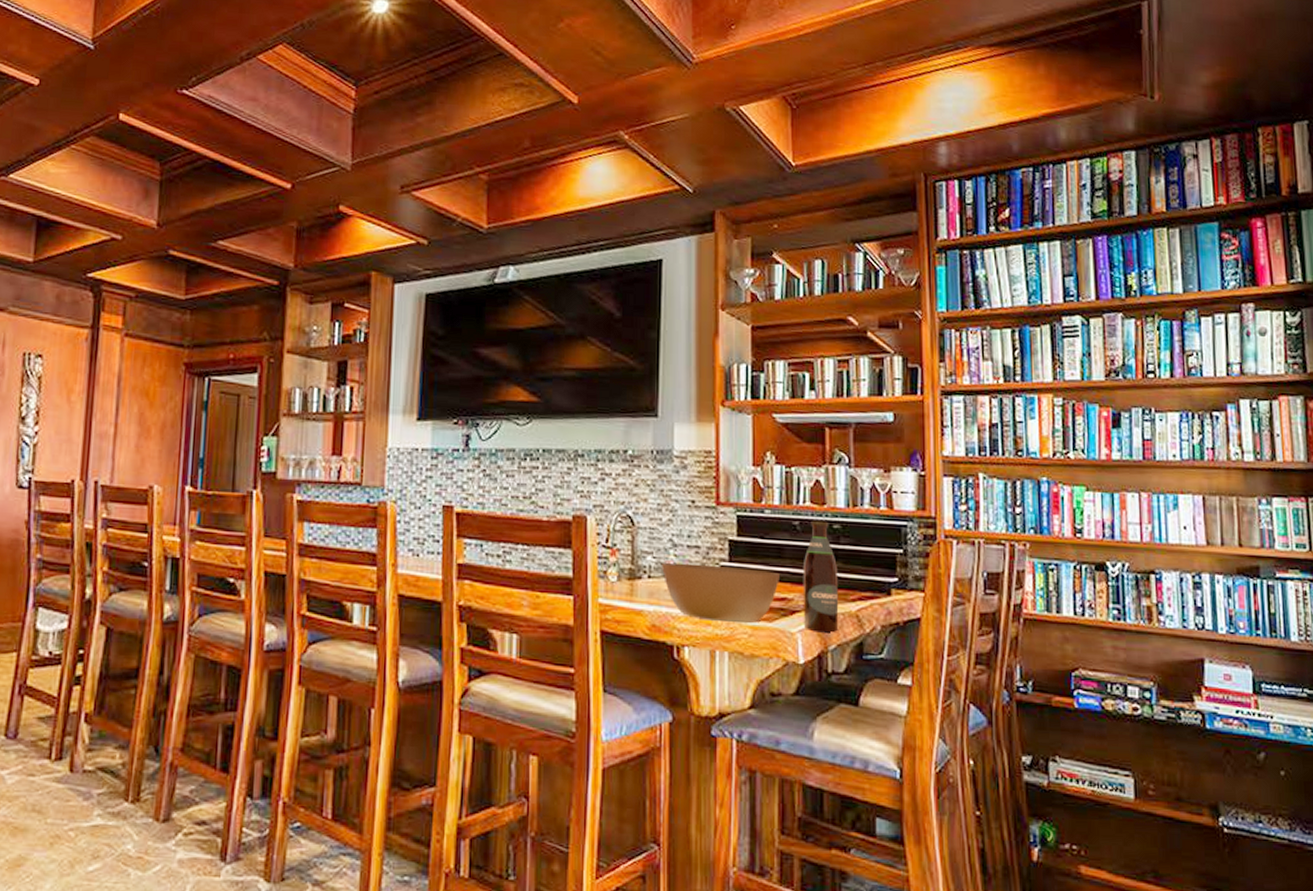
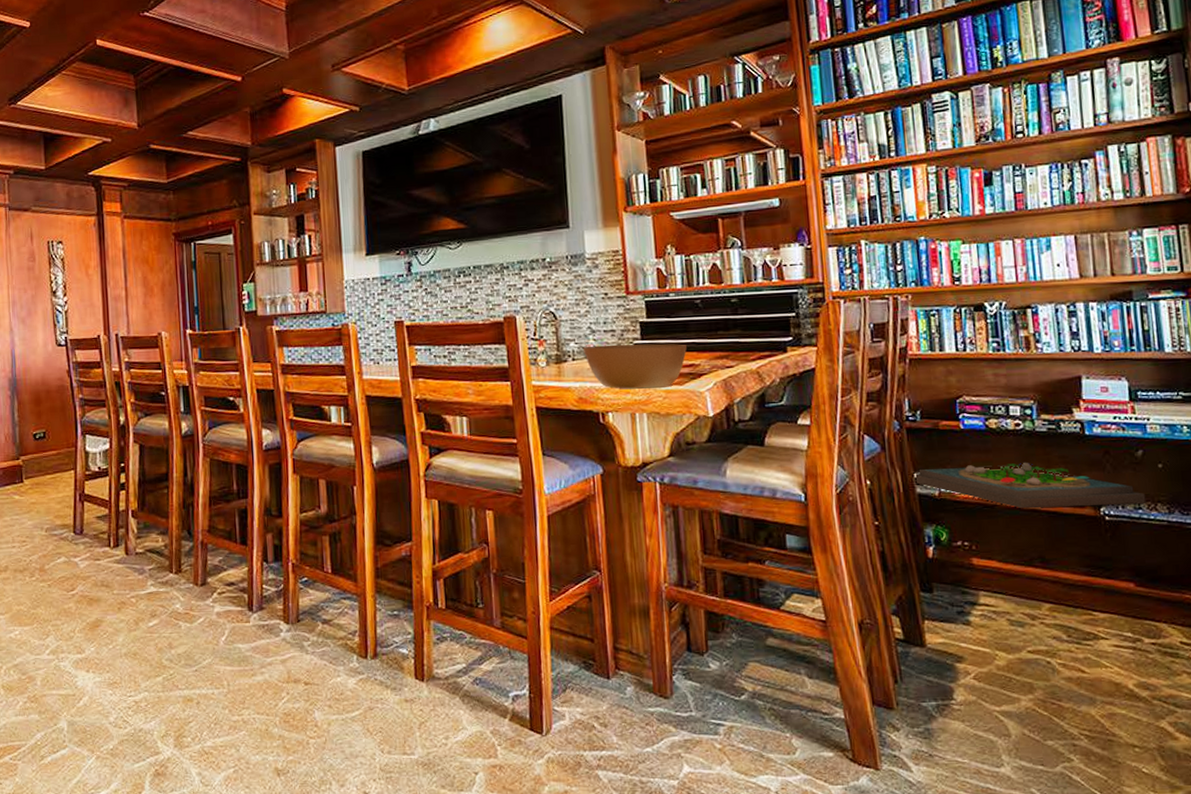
bottle: present [802,520,839,633] -> none [706,297,742,389]
board game: none [1022,751,1267,816] -> present [914,462,1146,509]

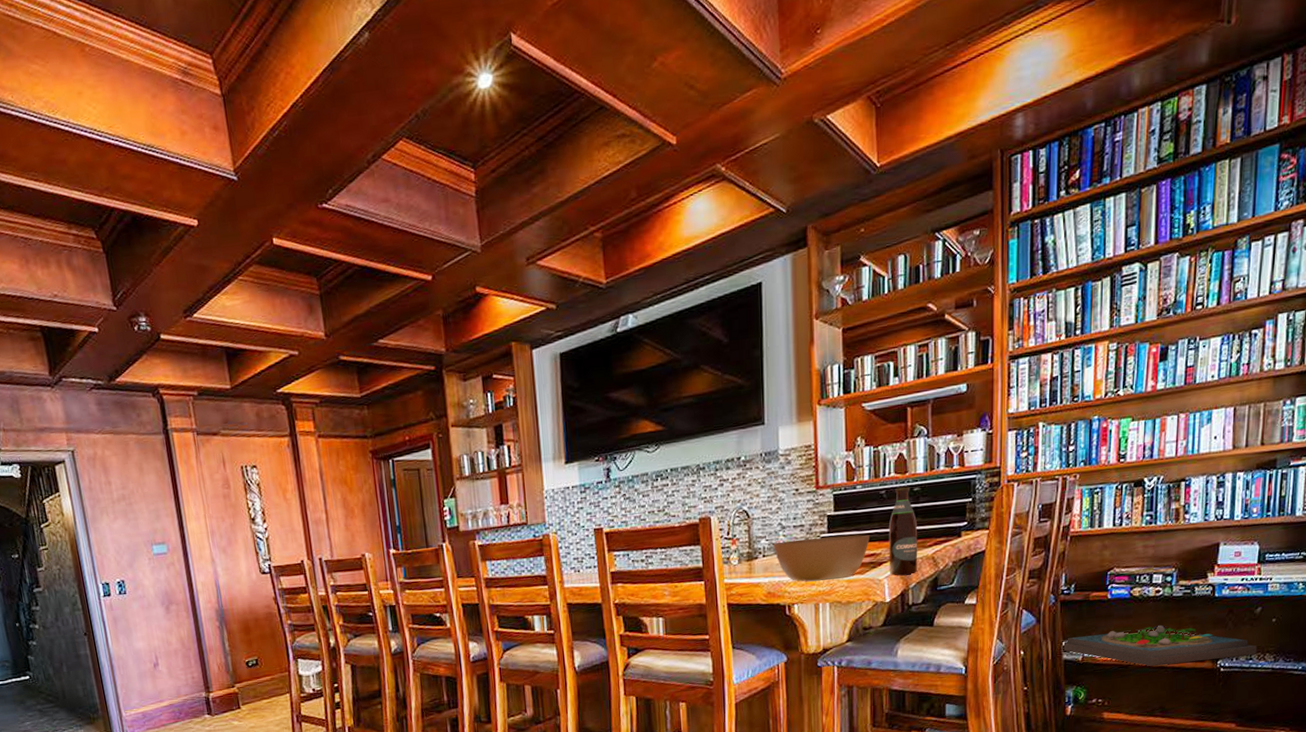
bottle: none [706,297,742,389] -> present [888,486,918,576]

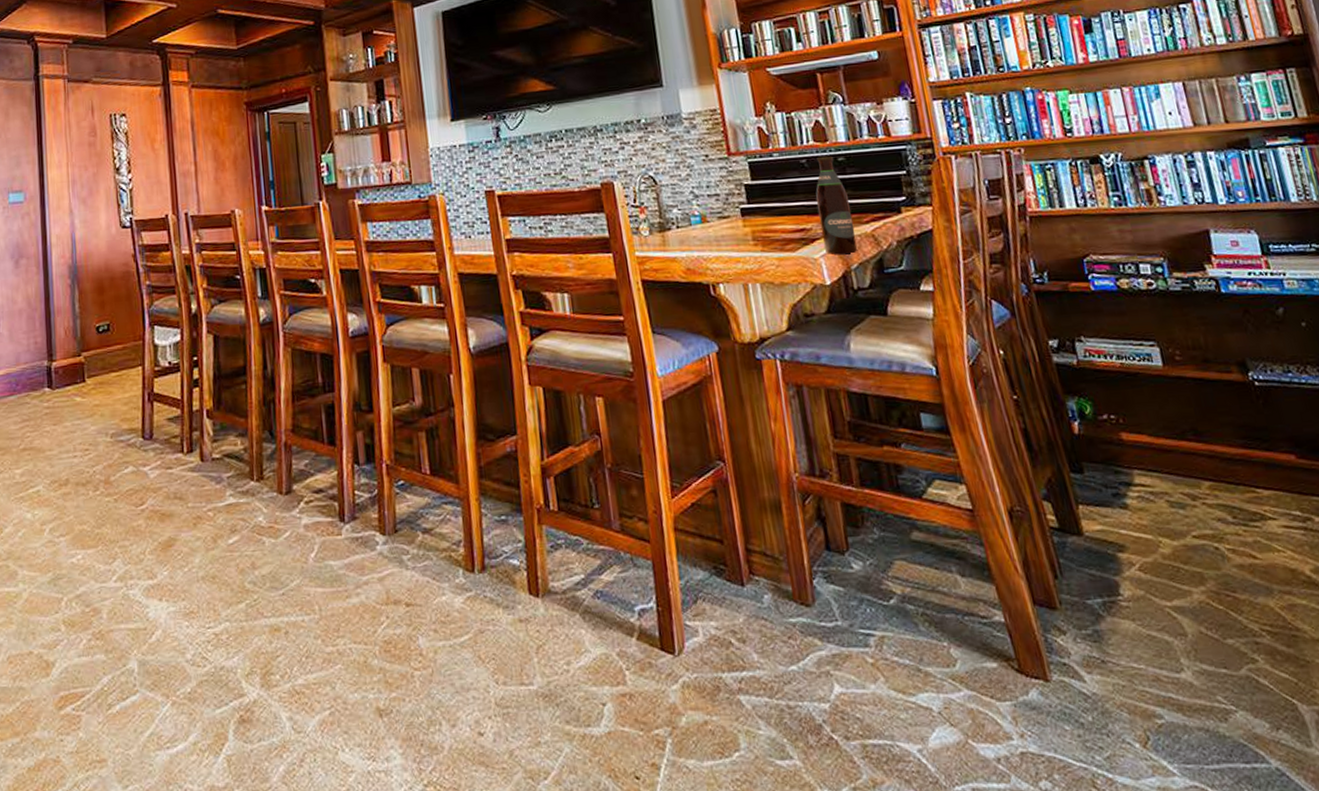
bowl: present [772,534,869,582] -> none [686,207,797,258]
board game: present [1062,624,1258,667] -> none [1050,324,1295,377]

